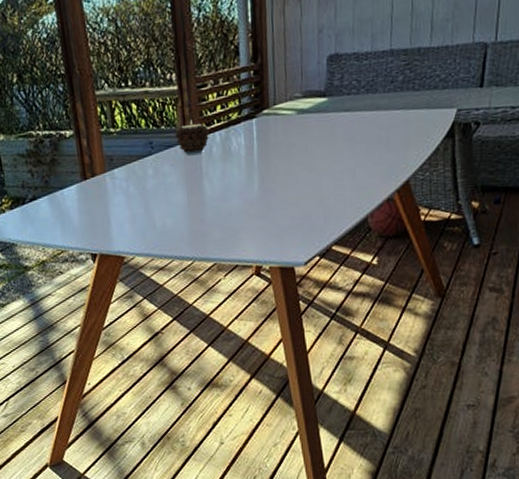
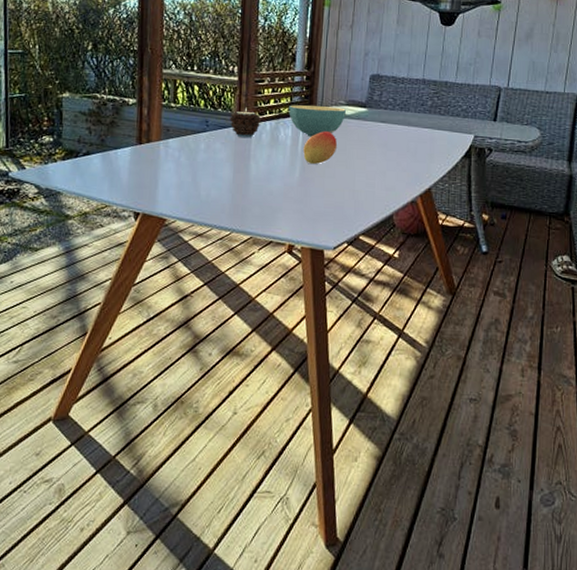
cereal bowl: none [238,101,304,142] -> present [289,105,347,137]
fruit: none [260,132,297,173] -> present [303,131,337,164]

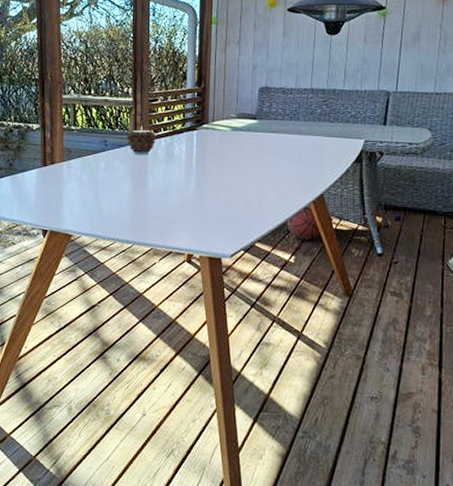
cereal bowl: present [289,105,347,137] -> none [182,121,238,151]
fruit: present [303,131,337,164] -> none [198,145,229,176]

